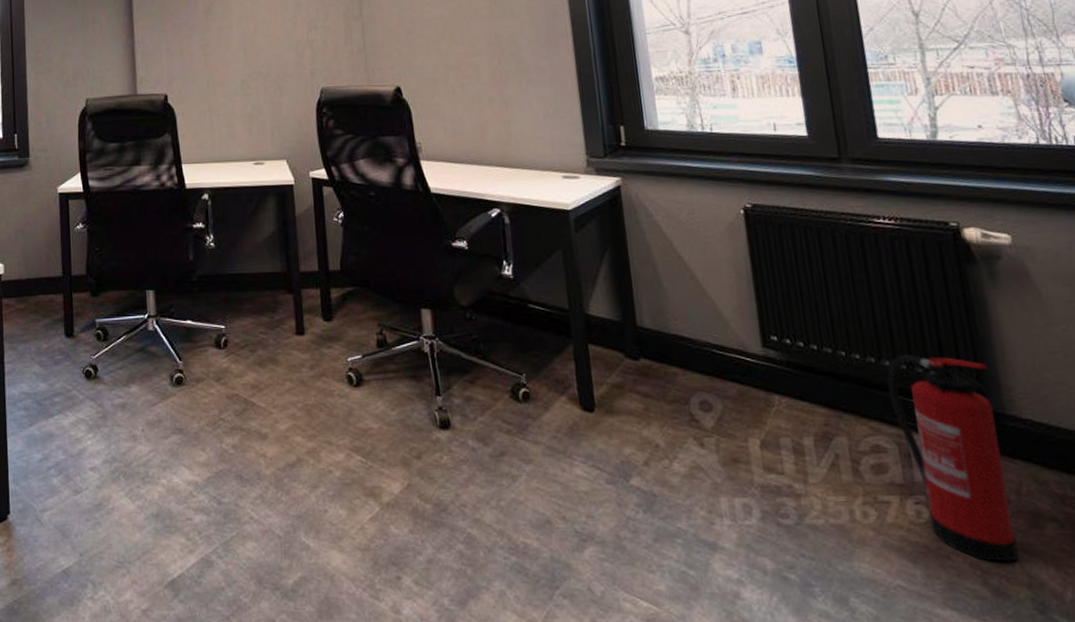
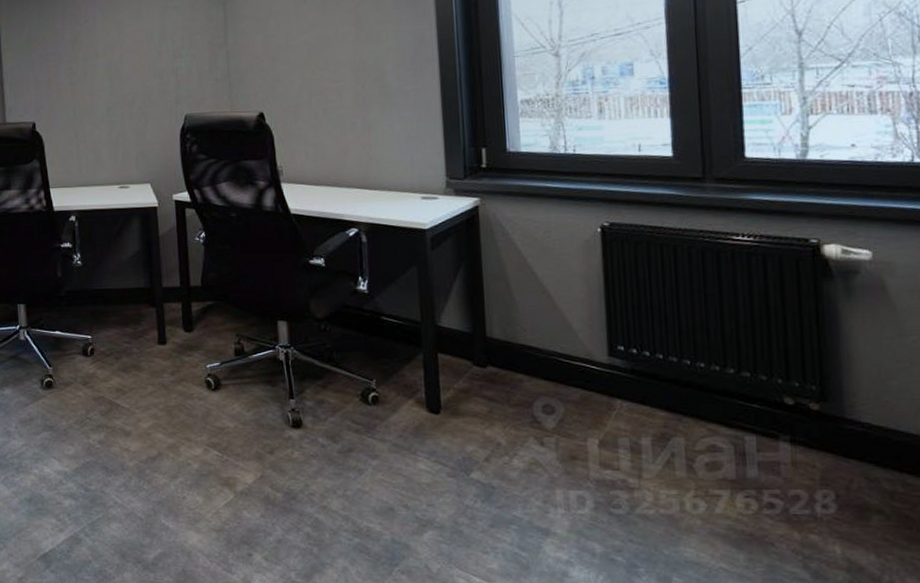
fire extinguisher: present [887,354,1020,562] -> none [729,363,842,549]

